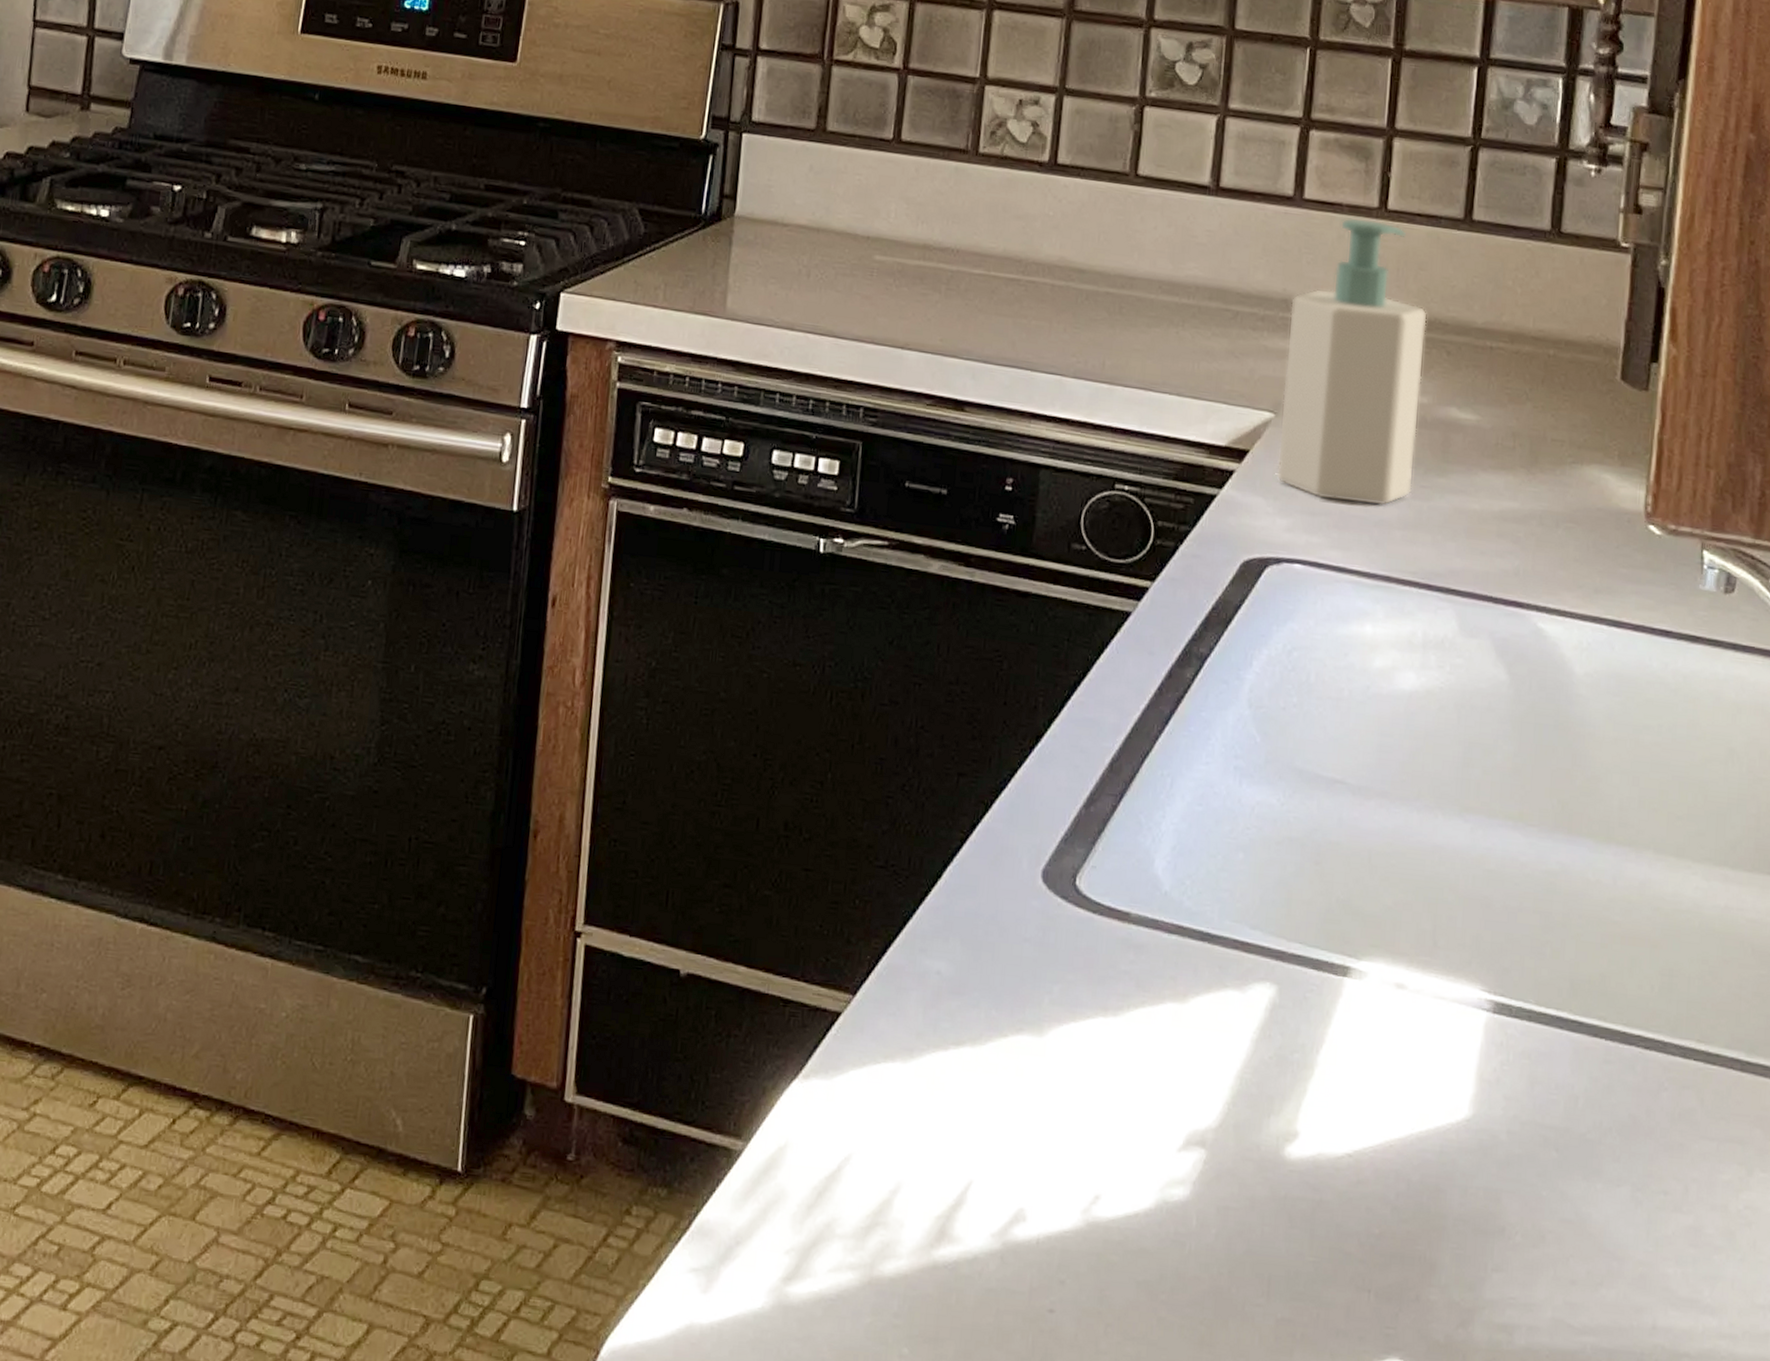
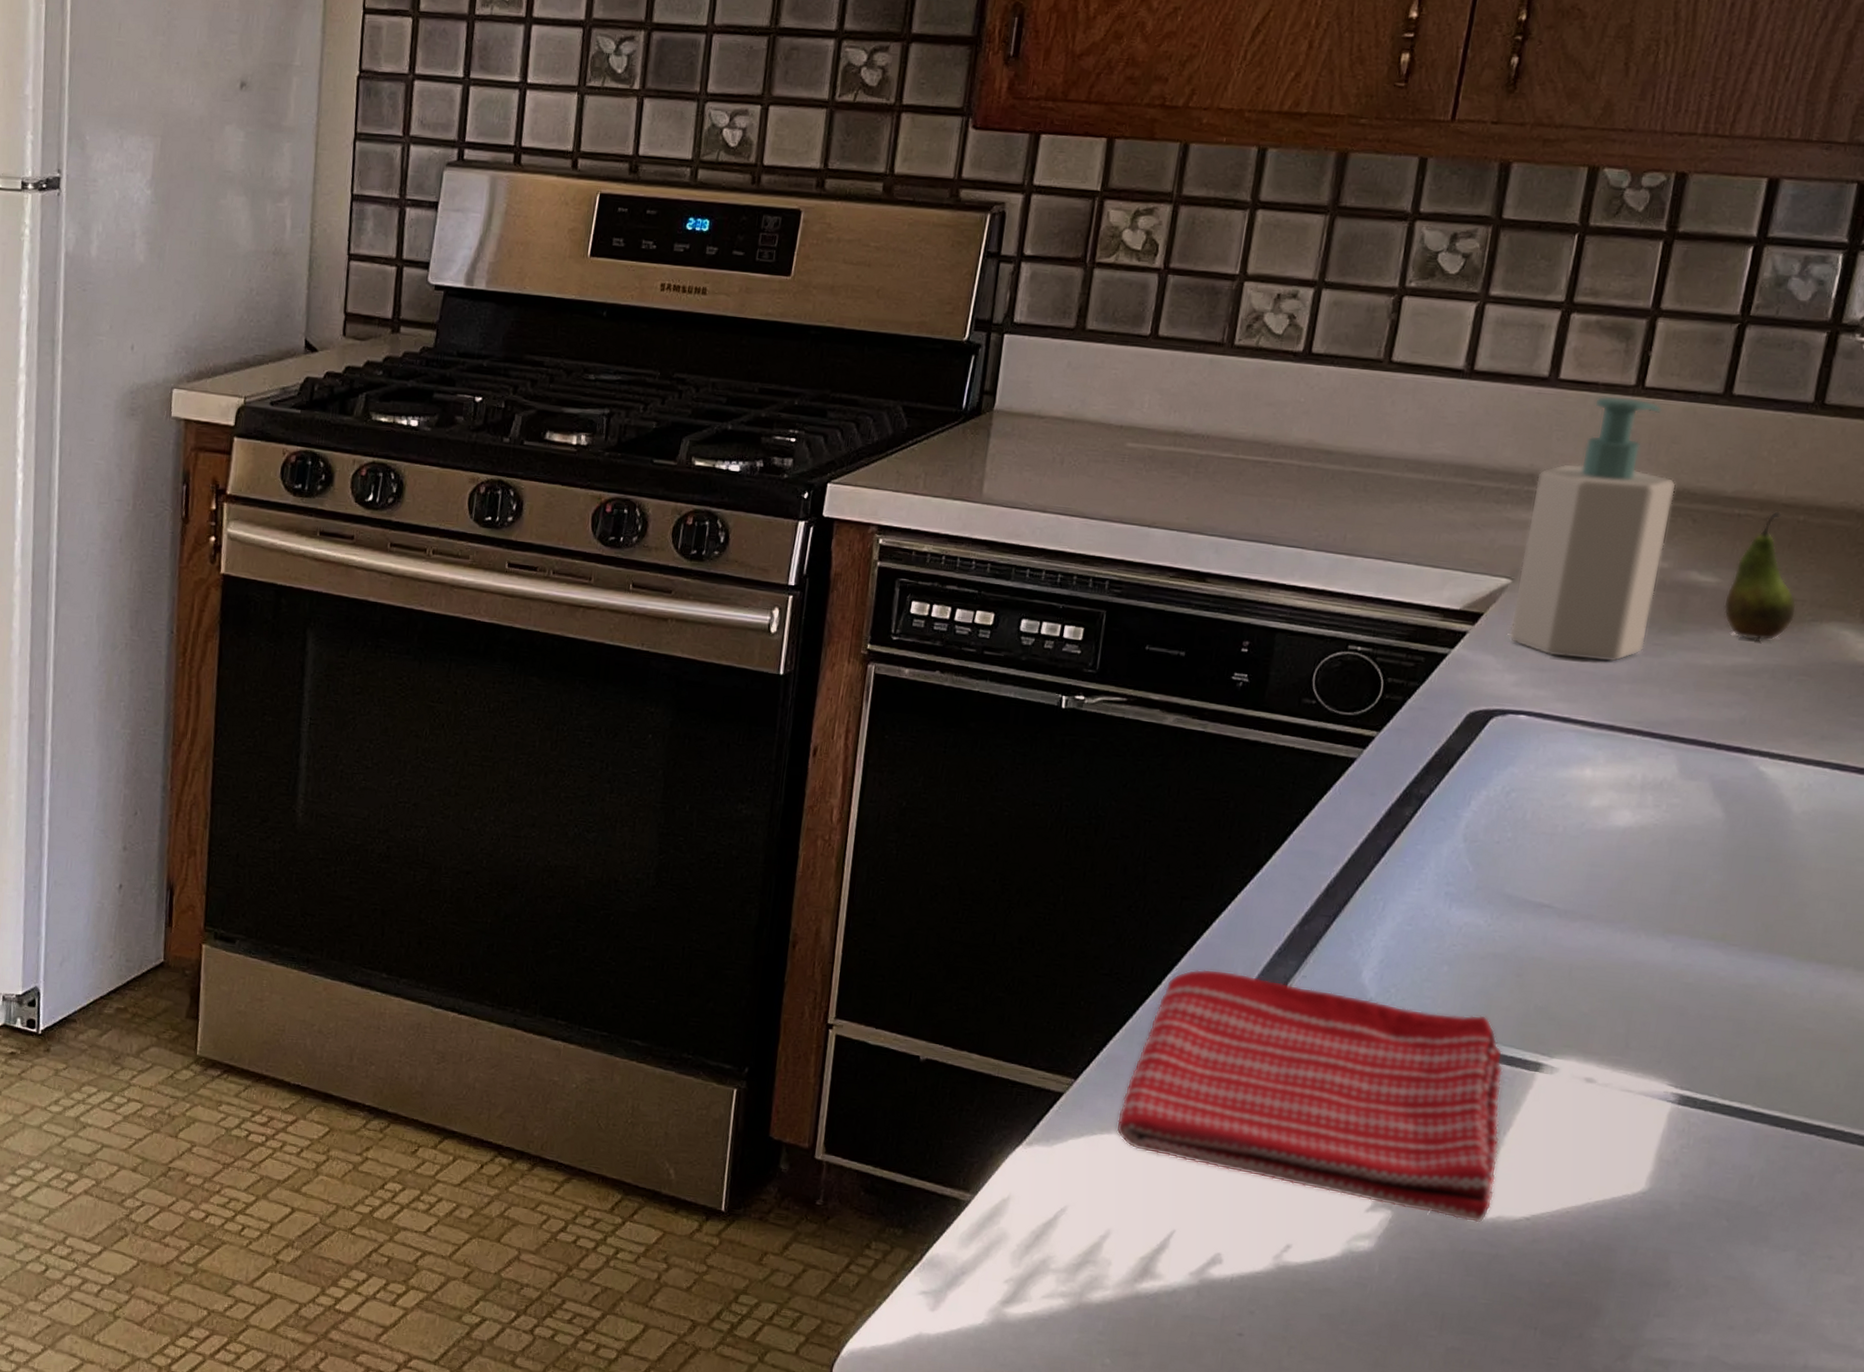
dish towel: none [902,859,1314,1162] -> present [1117,969,1503,1223]
fruit: none [1486,344,1557,484] -> present [1723,511,1797,641]

